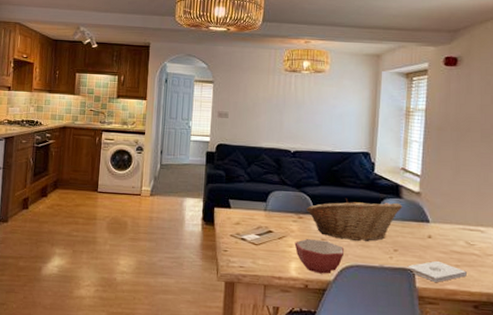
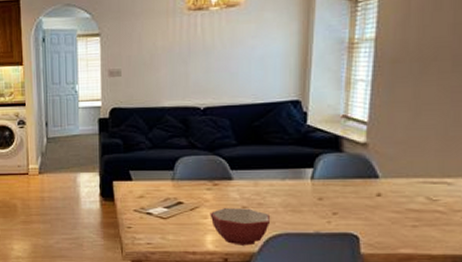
fruit basket: present [305,198,403,242] -> none [221,157,345,207]
notepad: present [407,261,467,283] -> none [350,223,427,248]

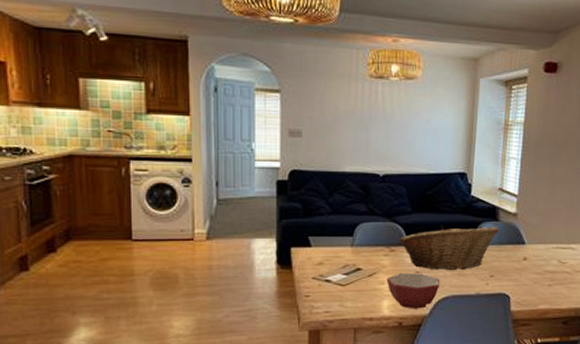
fruit basket: none [221,157,345,207] -> present [398,225,500,271]

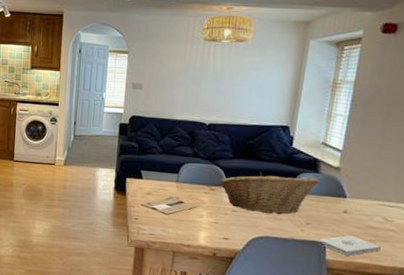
bowl: present [386,273,439,309] -> none [205,210,254,244]
notepad: none [503,283,558,305] -> present [319,235,381,257]

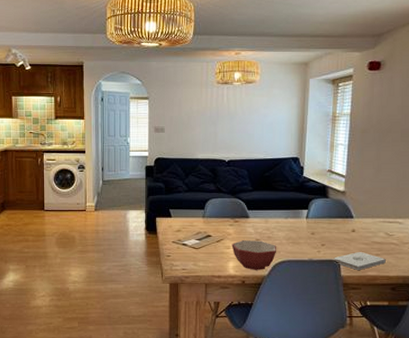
bowl: none [205,210,254,244] -> present [231,240,276,270]
fruit basket: present [218,171,320,214] -> none [241,201,330,240]

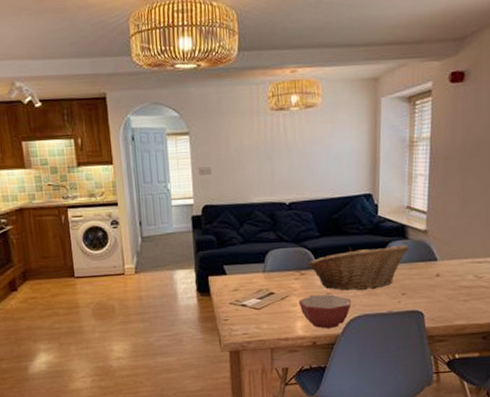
fruit basket: none [241,201,330,240] -> present [307,244,410,291]
notepad: present [333,252,386,271] -> none [416,299,475,321]

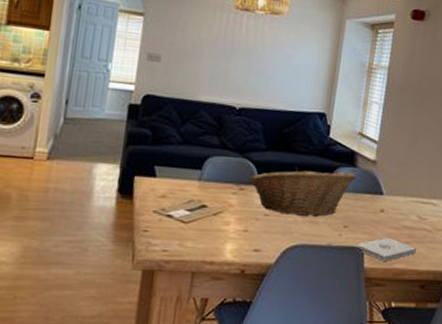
bowl: present [298,294,350,329] -> none [232,215,289,256]
notepad: none [416,299,475,321] -> present [356,238,416,262]

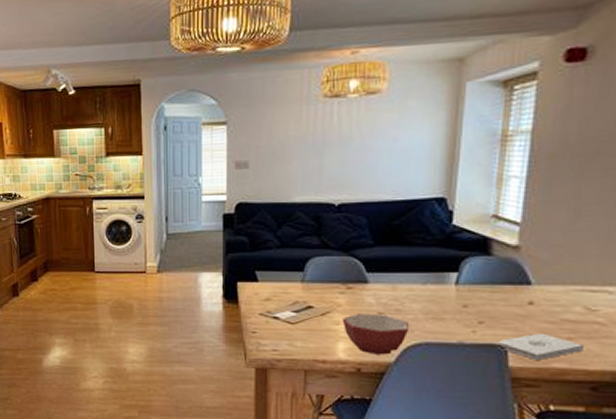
bowl: none [232,215,289,256] -> present [342,314,408,355]
fruit basket: present [248,166,357,217] -> none [356,259,493,314]

